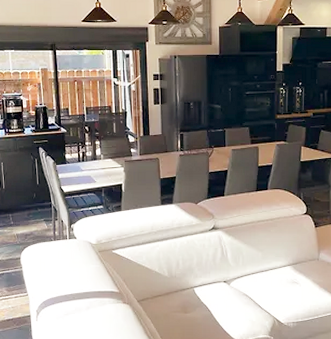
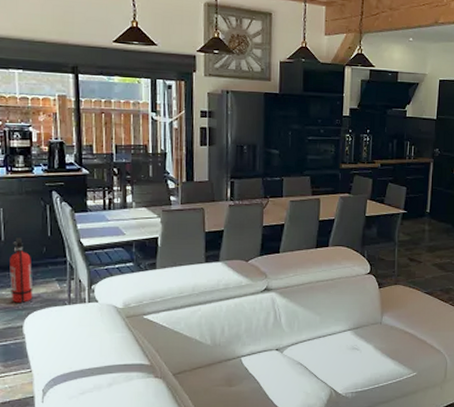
fire extinguisher: none [9,186,27,239] -> present [10,238,33,303]

